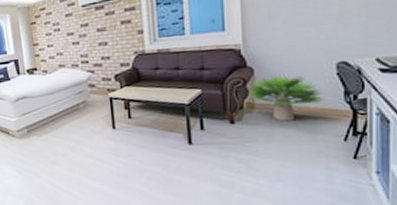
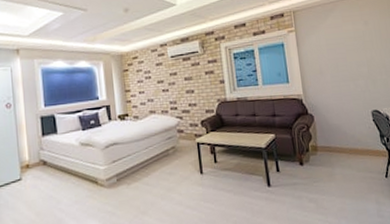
potted plant: present [247,74,325,122] -> none [310,120,367,162]

